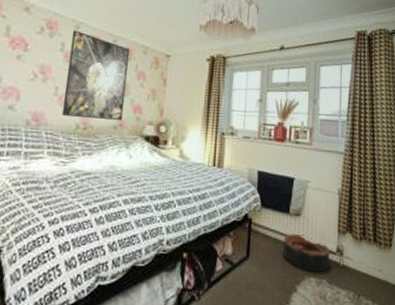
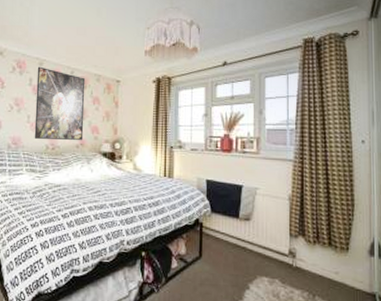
basket: present [284,234,330,272] -> none [235,237,282,272]

